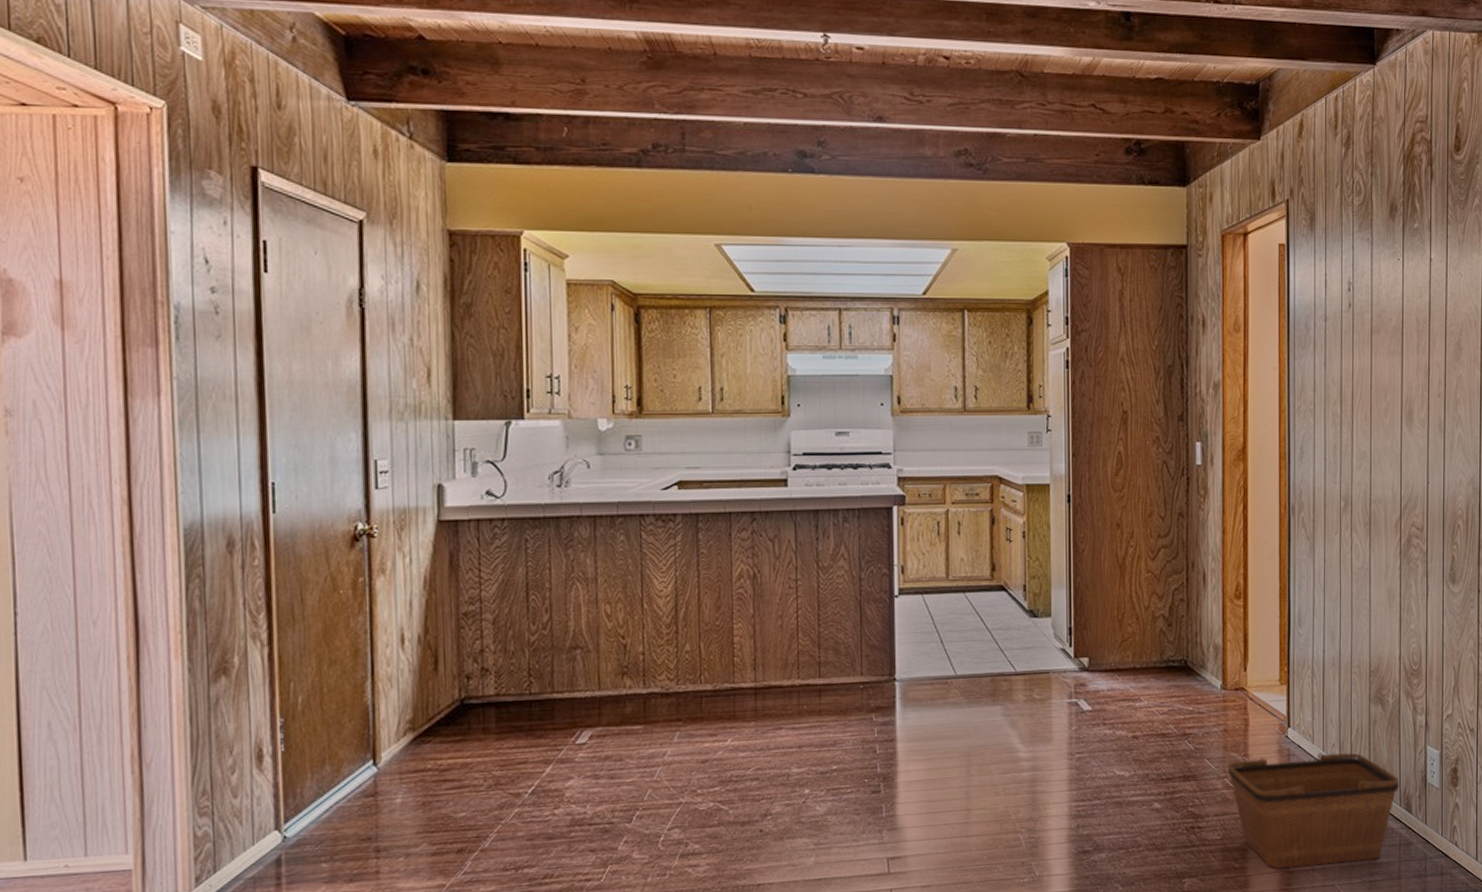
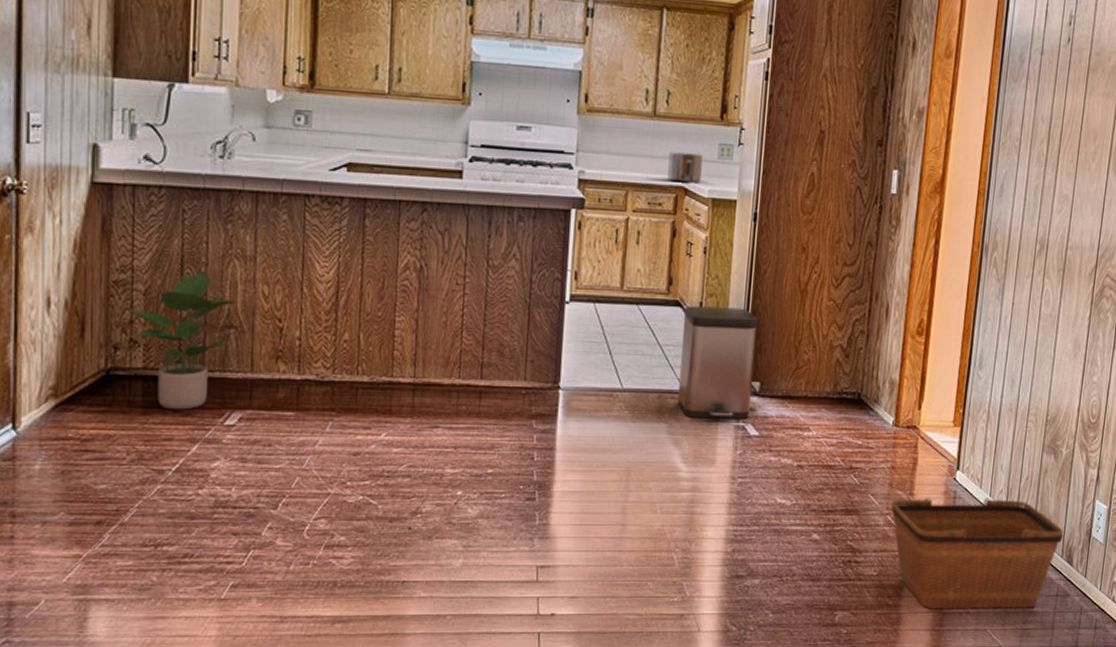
potted plant: none [475,596,584,734] -> present [124,271,239,410]
toaster: none [982,443,1014,472] -> present [667,152,703,182]
pedal bin: none [1009,587,1082,699] -> present [677,306,758,419]

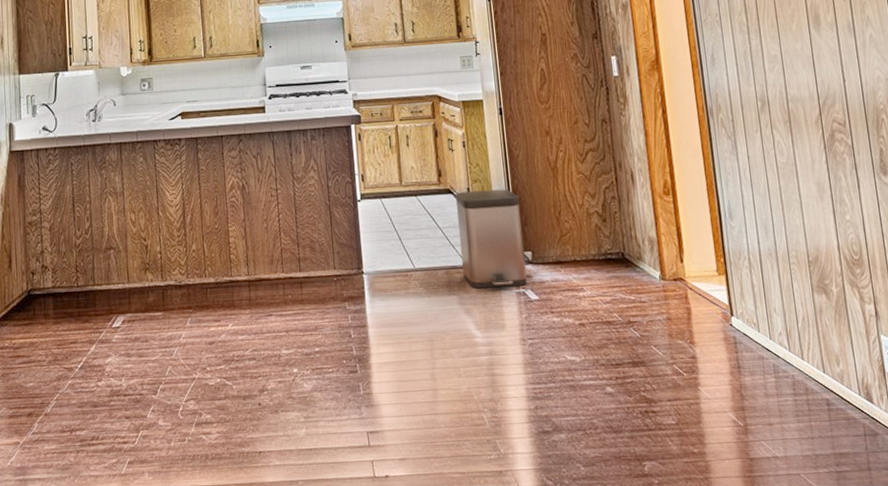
potted plant: present [124,271,239,410] -> none [37,208,115,319]
toaster: present [667,152,703,182] -> none [421,67,451,92]
bicycle basket: present [890,497,1064,610] -> none [674,341,856,456]

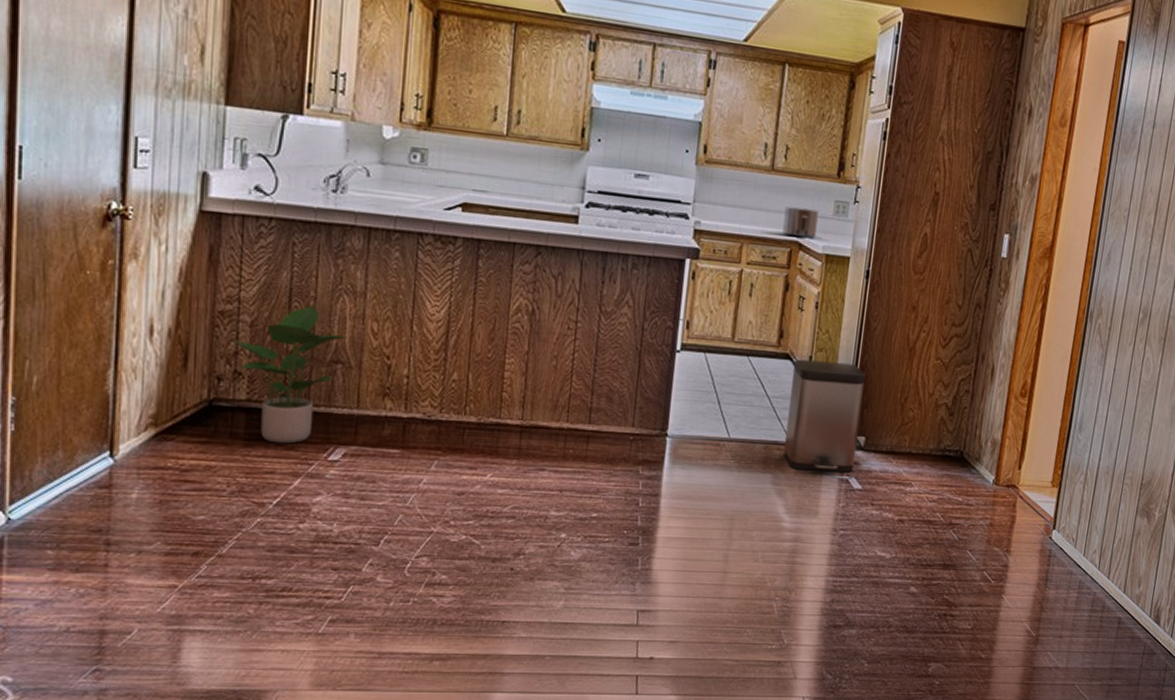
potted plant: none [37,208,115,319] -> present [229,305,348,444]
toaster: none [421,67,451,92] -> present [782,206,819,238]

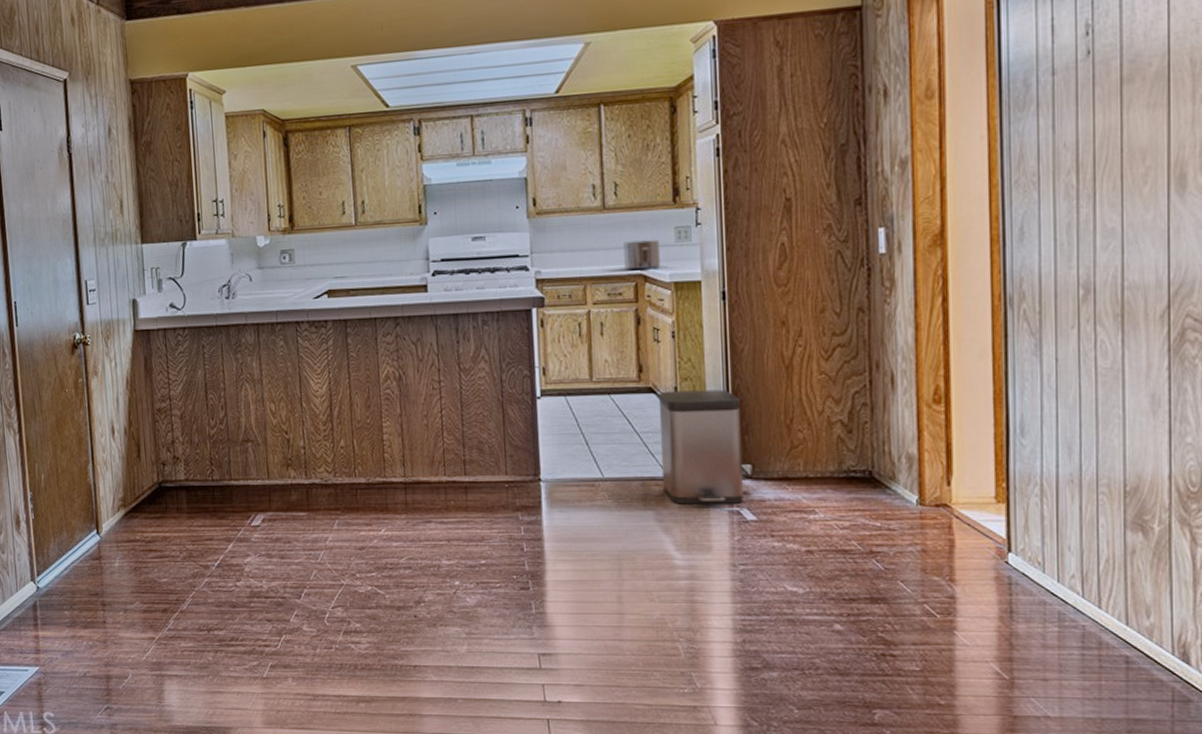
potted plant: present [229,305,348,444] -> none [167,395,253,514]

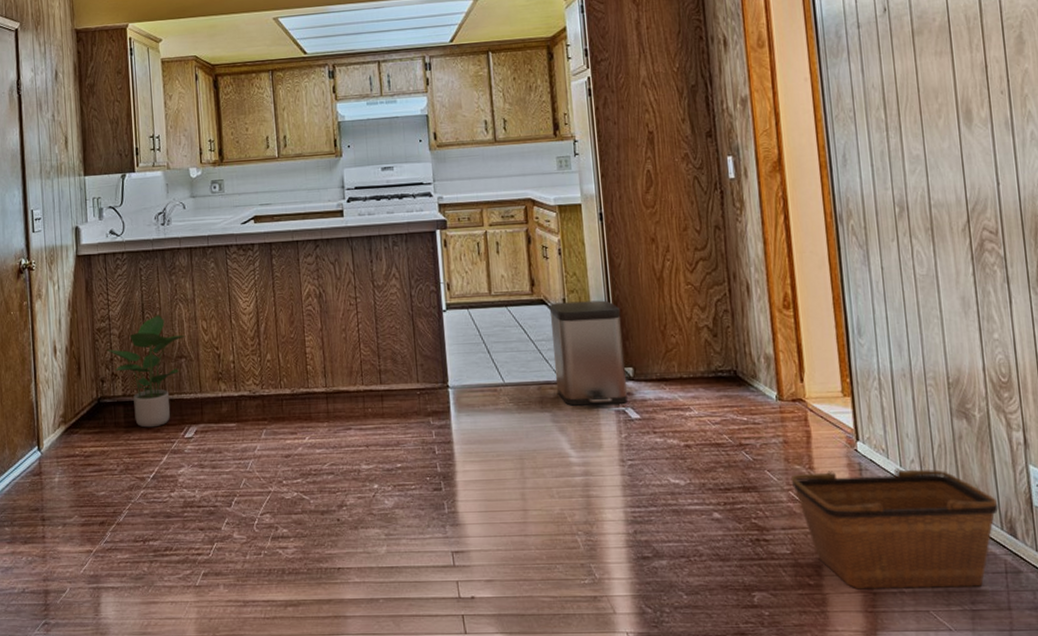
potted plant: none [167,395,253,514] -> present [106,315,186,428]
toaster: present [623,239,660,271] -> none [513,168,546,196]
bicycle basket: none [927,584,1171,715] -> present [790,468,999,590]

